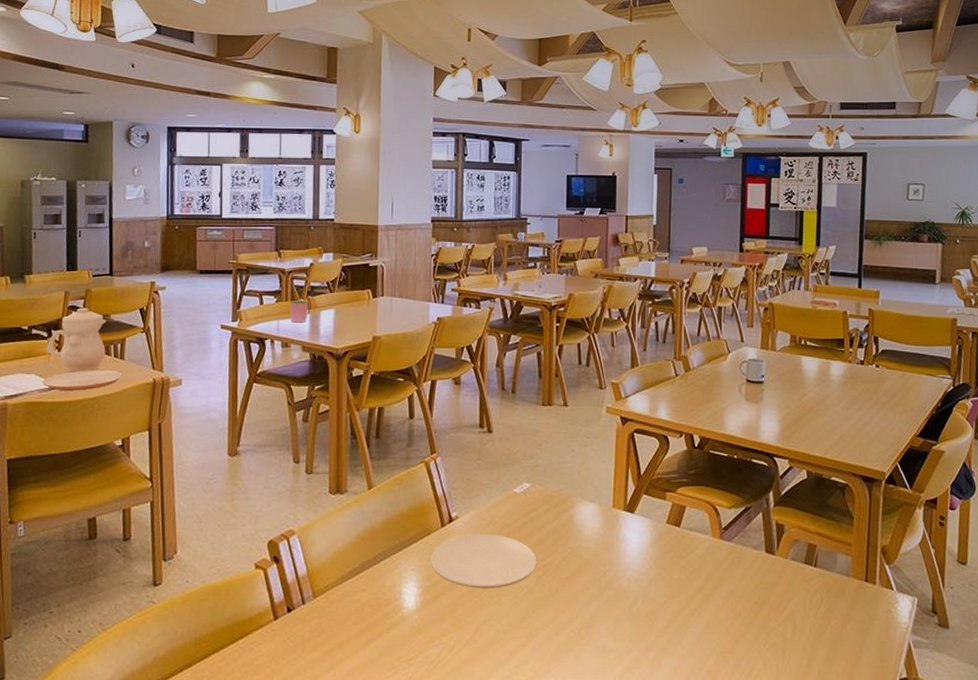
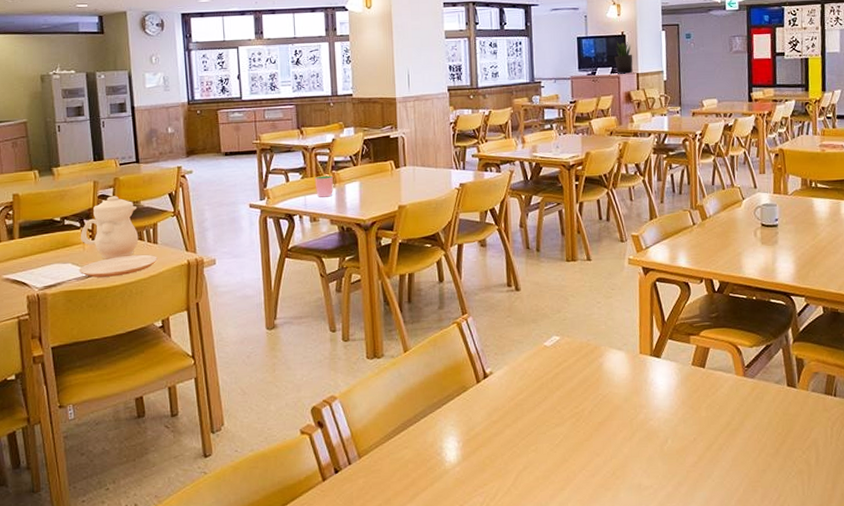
plate: present [431,533,537,589] -> none [469,386,571,439]
planter: none [604,182,623,216] -> present [614,41,633,74]

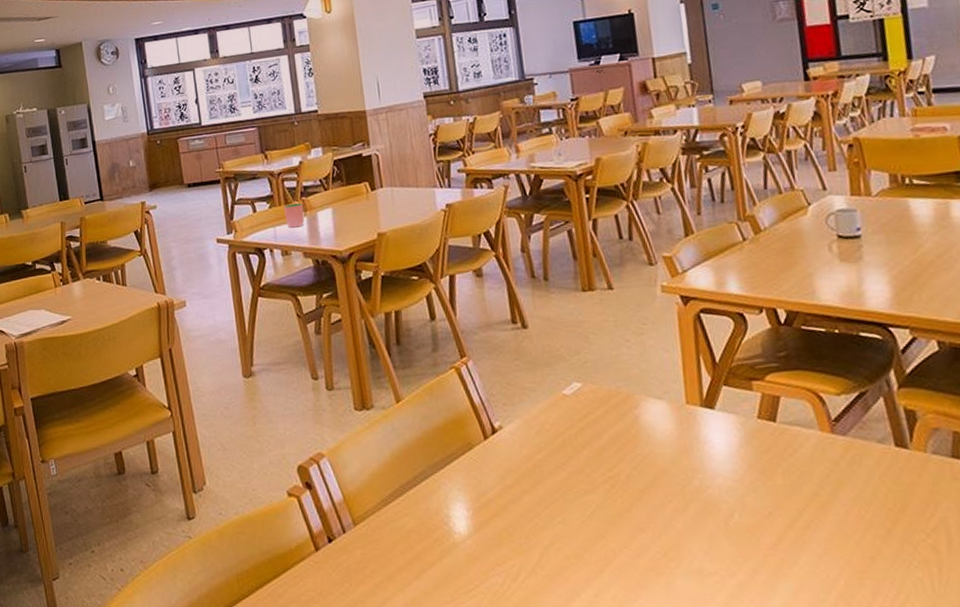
plate: present [78,254,157,278] -> none [52,297,128,324]
teapot: present [81,196,139,260] -> none [52,236,108,305]
planter: present [614,41,633,74] -> none [622,21,647,61]

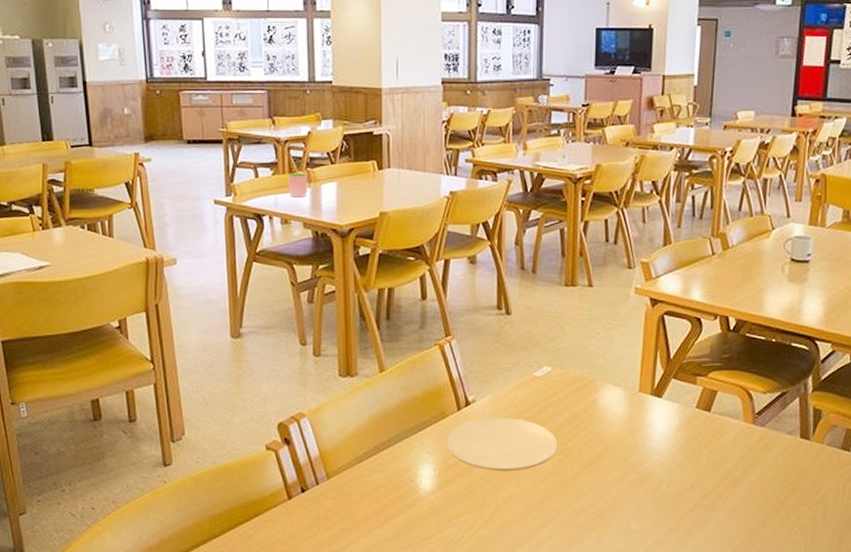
plate: none [477,443,603,507] -> present [448,417,558,471]

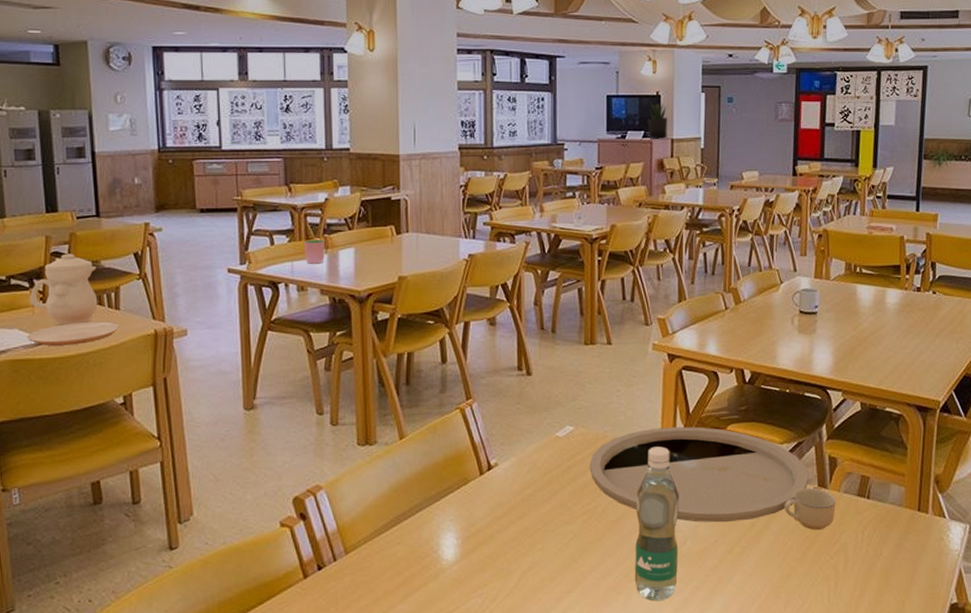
plate: none [28,248,113,270] -> present [27,321,120,346]
teapot: none [30,181,93,251] -> present [30,253,98,326]
plate: present [448,417,558,471] -> none [470,479,582,536]
tray: none [566,372,791,469] -> present [589,427,809,523]
bottle: none [608,390,656,541] -> present [634,446,680,601]
planter: none [638,36,660,75] -> present [647,102,668,139]
cup: none [763,438,819,481] -> present [784,487,837,531]

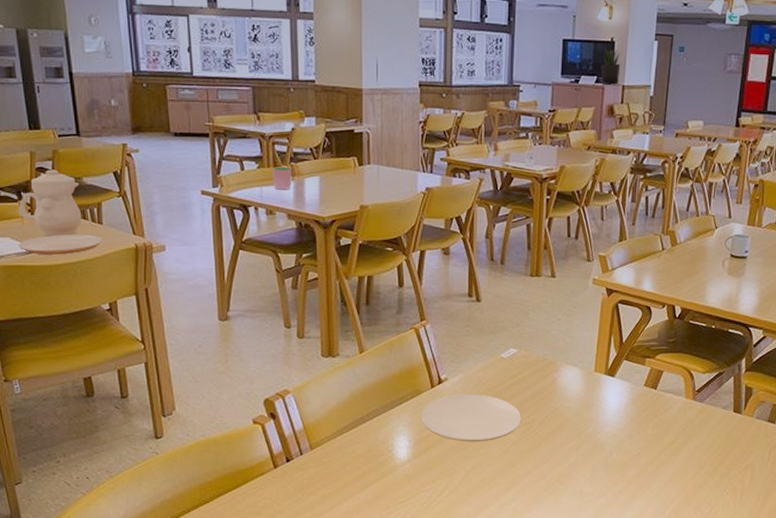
plate: none [470,479,582,536] -> present [422,393,522,442]
tray: present [589,427,809,523] -> none [529,354,726,439]
bottle: present [634,446,680,601] -> none [564,370,609,502]
cup: present [784,487,837,531] -> none [701,412,749,450]

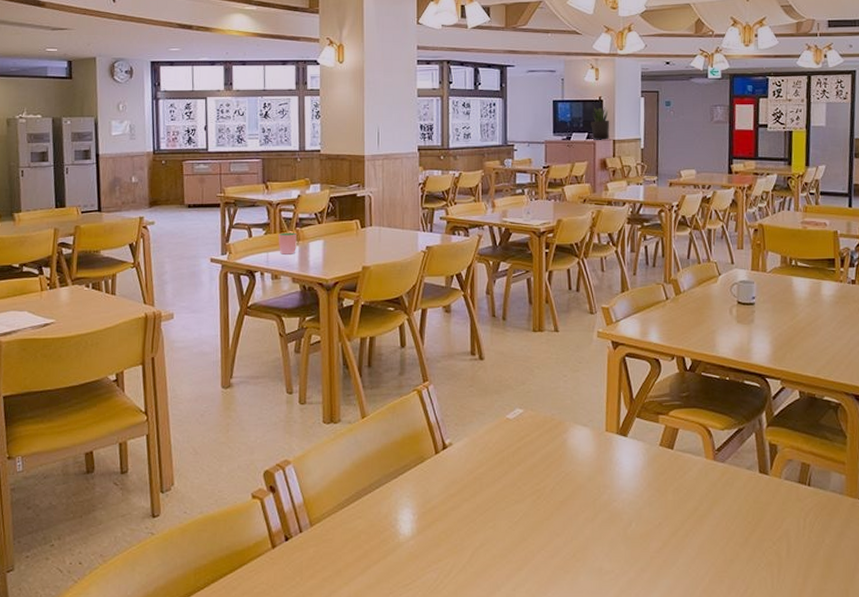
teapot: present [18,169,82,237] -> none [38,244,97,309]
plate: present [18,234,103,255] -> none [34,305,115,327]
plate: present [422,393,522,442] -> none [426,459,531,514]

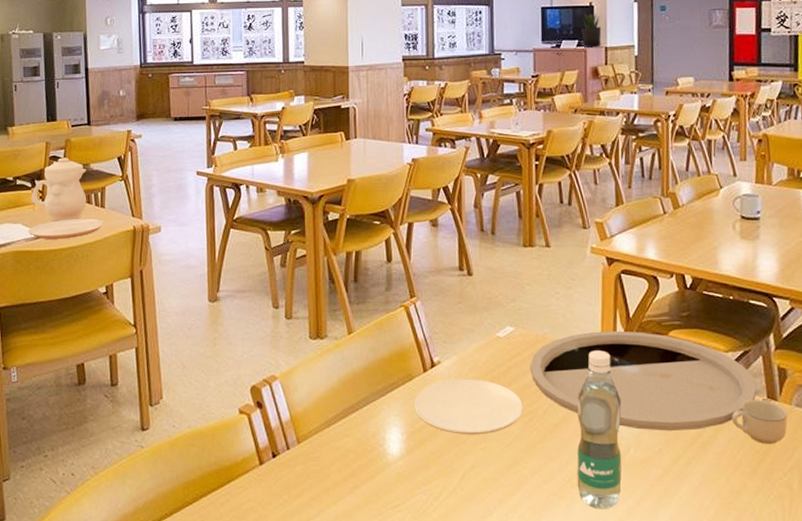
plate: none [34,305,115,327] -> present [28,218,104,239]
teapot: none [38,244,97,309] -> present [31,157,87,221]
cup: present [278,232,297,255] -> none [263,145,281,167]
plate: none [426,459,531,514] -> present [414,378,523,435]
tray: none [538,412,750,506] -> present [530,331,757,432]
bottle: none [581,430,624,582] -> present [576,350,622,510]
cup: none [726,473,778,516] -> present [731,399,788,445]

